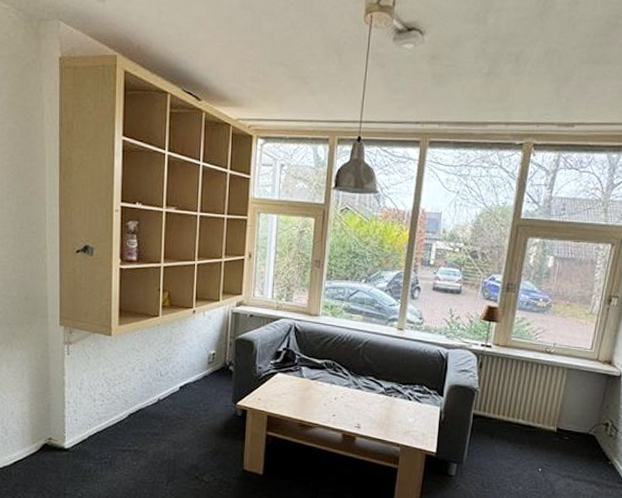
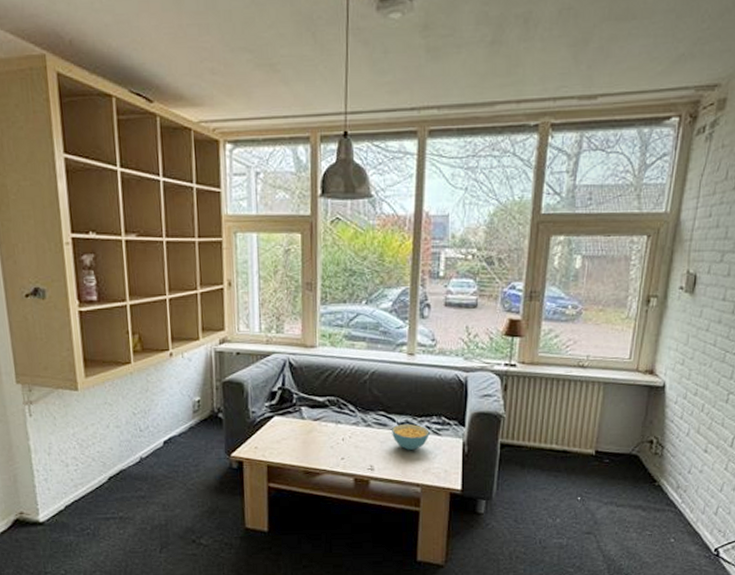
cereal bowl: none [378,389,412,414] -> present [392,423,430,451]

